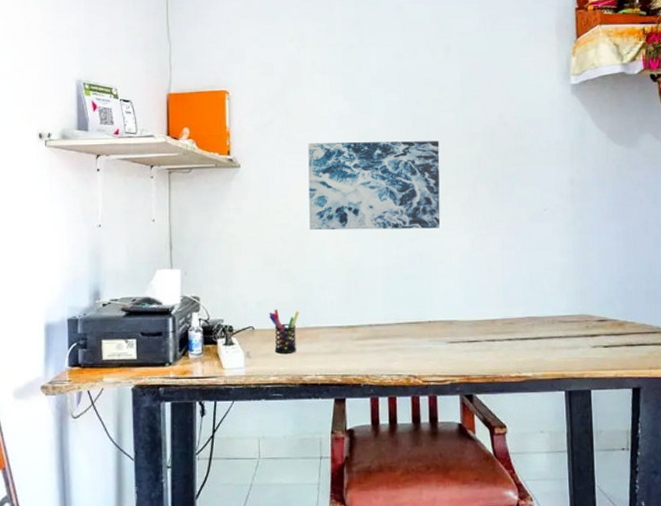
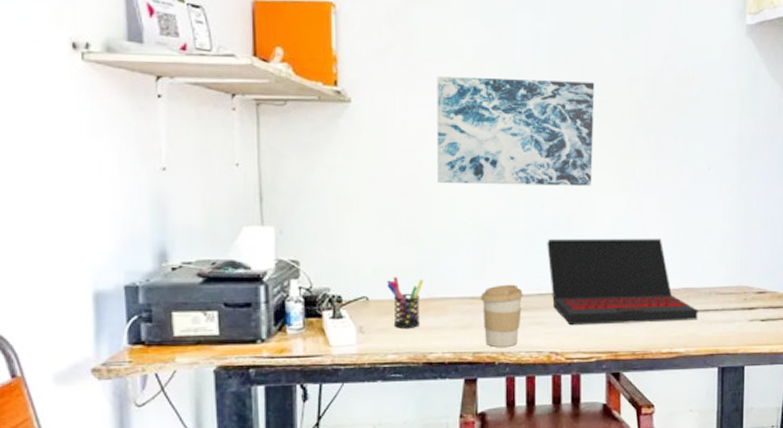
coffee cup: none [347,315,384,370] -> present [481,284,523,347]
laptop: none [403,272,543,352] -> present [547,238,698,326]

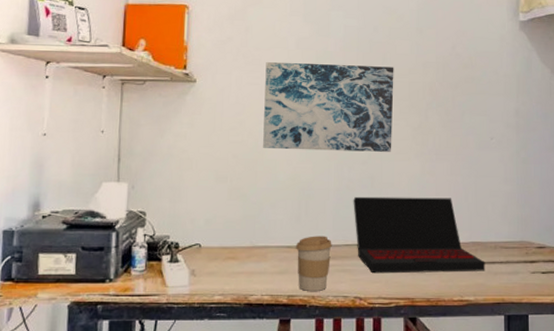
pen holder: present [387,276,424,328] -> none [217,226,248,272]

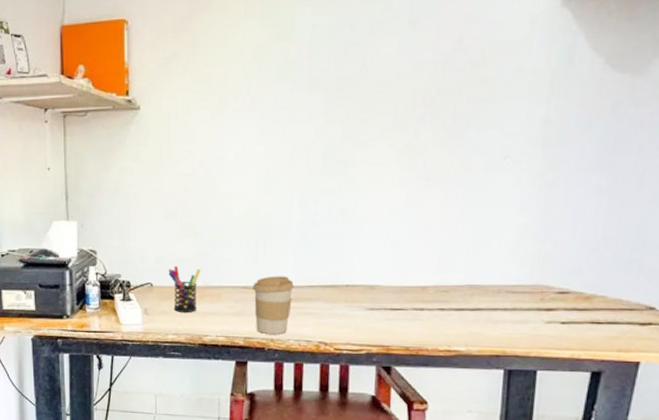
pen holder: none [217,226,248,272] -> present [168,265,201,312]
wall art: present [263,61,394,152] -> none [215,73,376,181]
laptop: present [353,196,485,274] -> none [319,232,484,319]

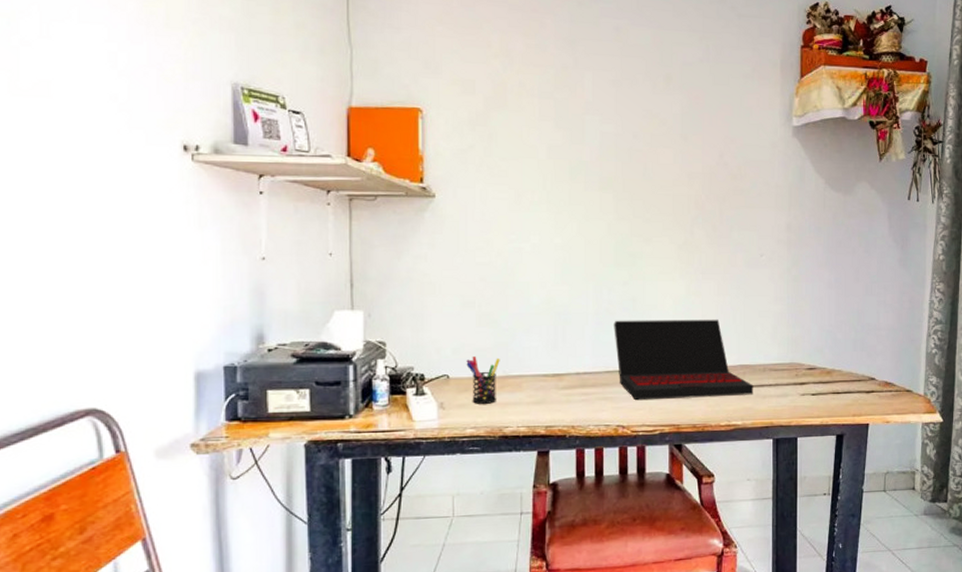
coffee cup: present [253,276,294,334] -> none [553,363,592,421]
laptop: none [319,232,484,319] -> present [614,319,754,401]

